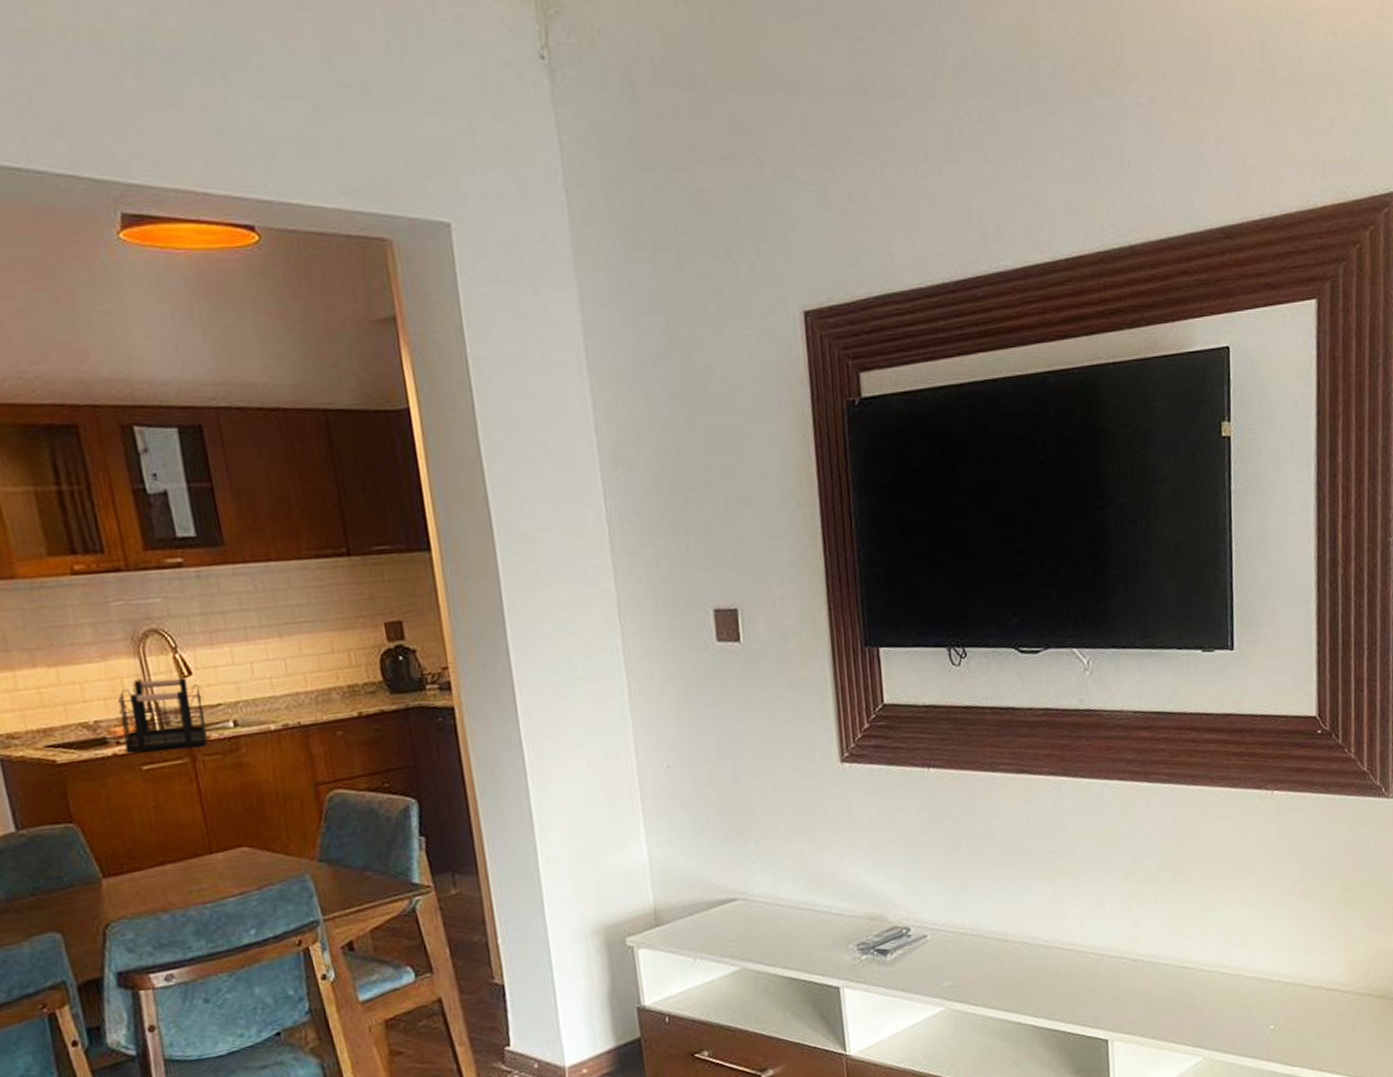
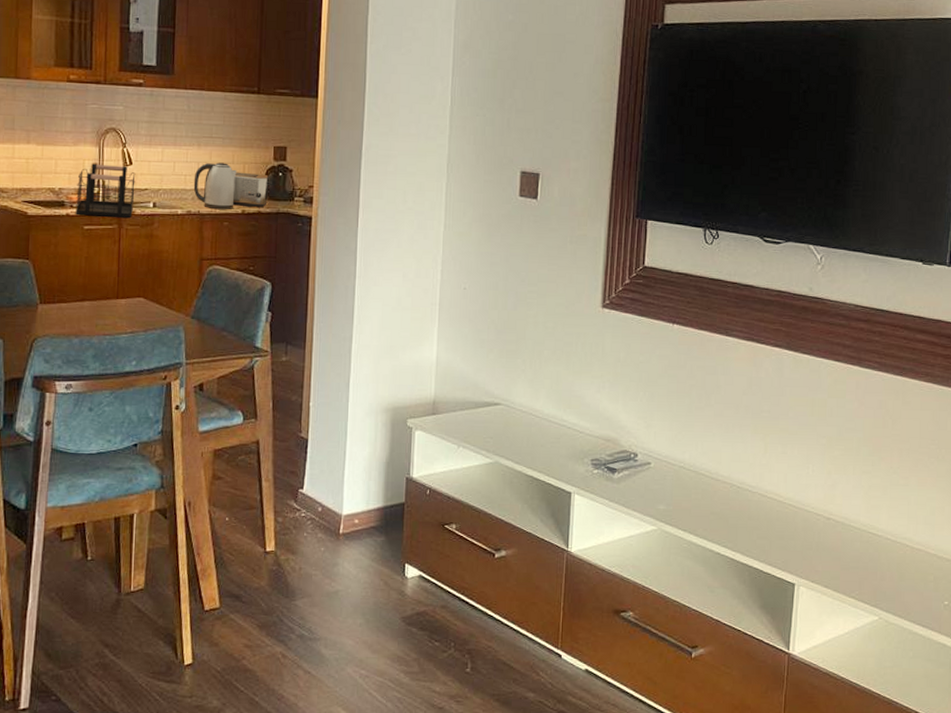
kettle: none [282,653,346,717] -> present [193,162,237,210]
toaster: none [338,661,392,708] -> present [233,172,272,208]

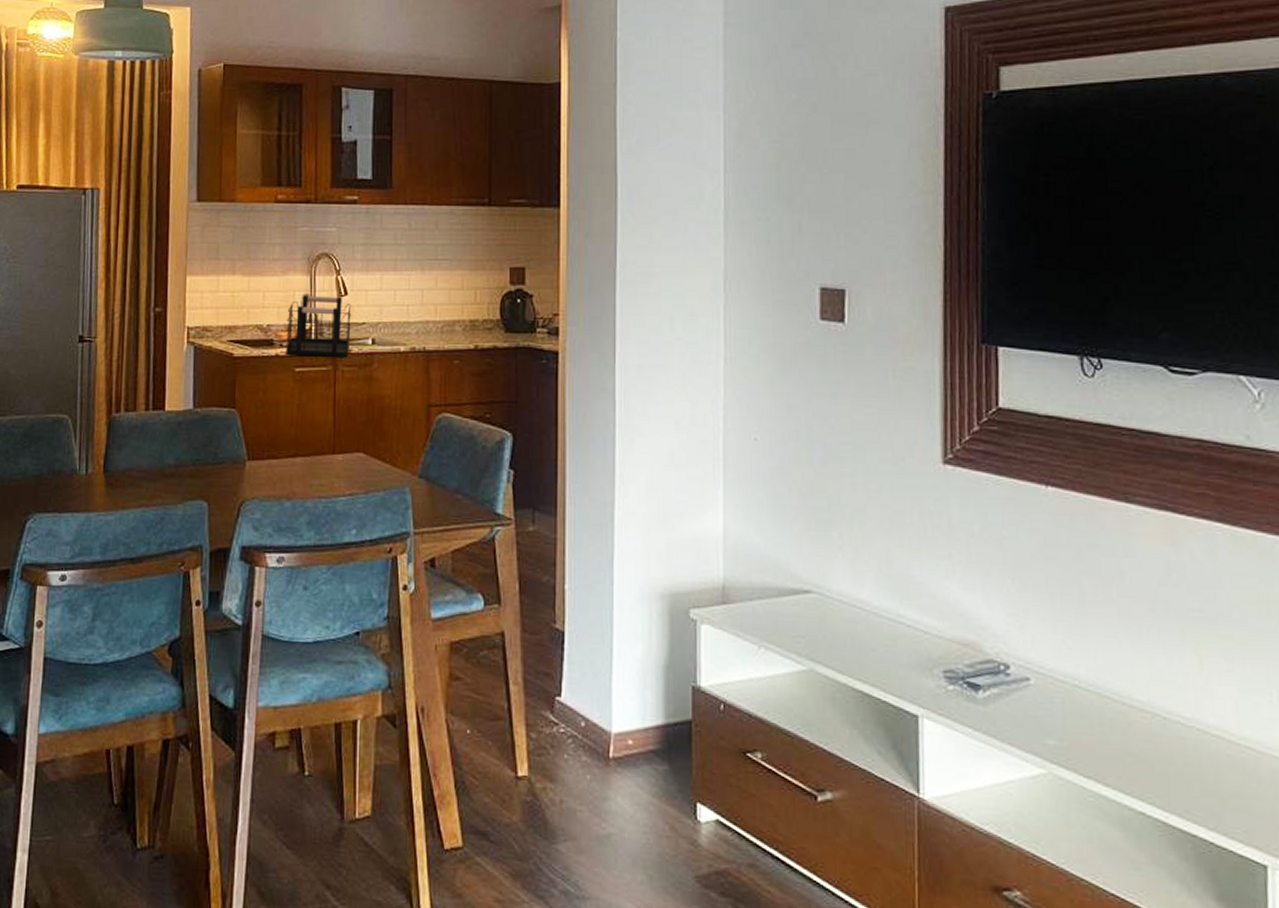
kettle: present [193,162,237,210] -> none [417,289,467,346]
toaster: present [233,172,272,208] -> none [464,299,509,342]

